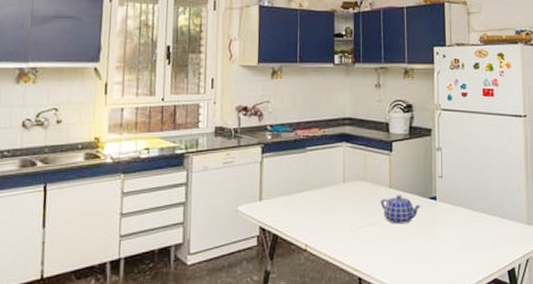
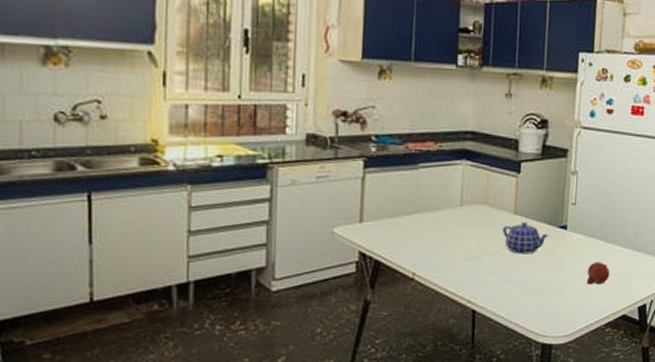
fruit: none [458,229,479,251] -> present [586,262,610,285]

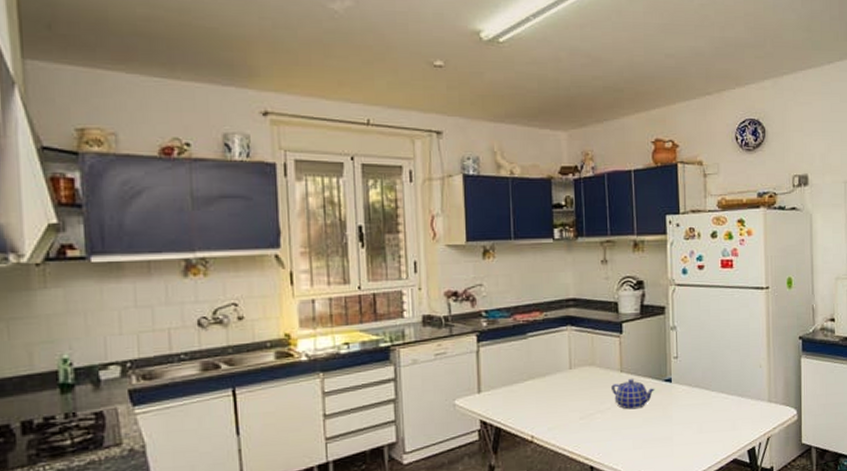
fruit: present [586,262,610,285] -> none [695,410,717,433]

